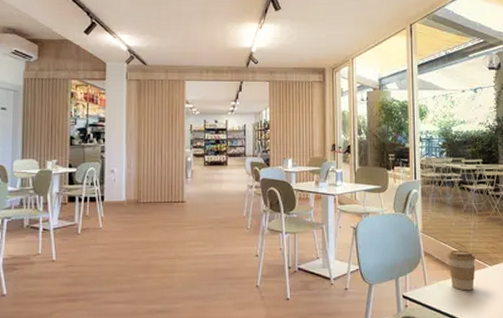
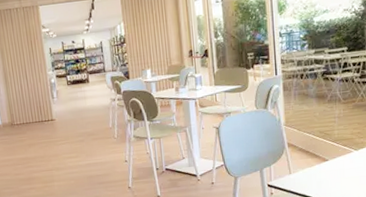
coffee cup: present [447,250,476,291] -> none [311,138,341,176]

